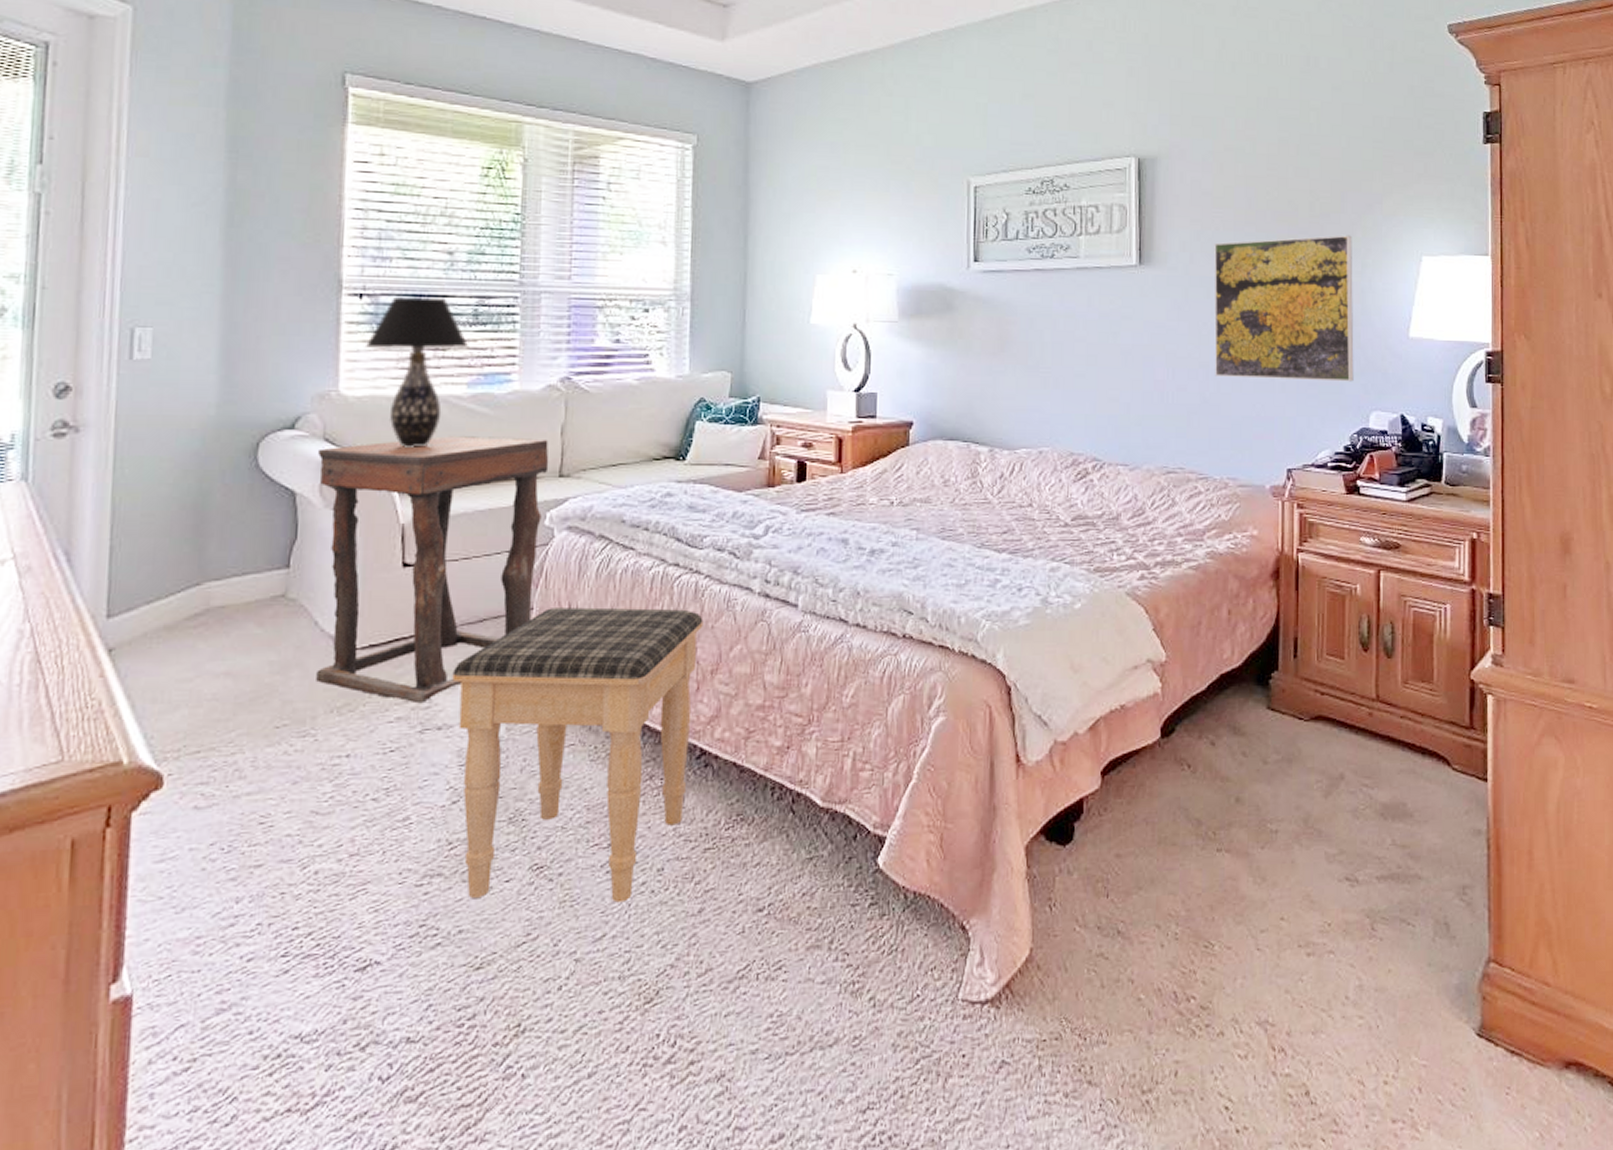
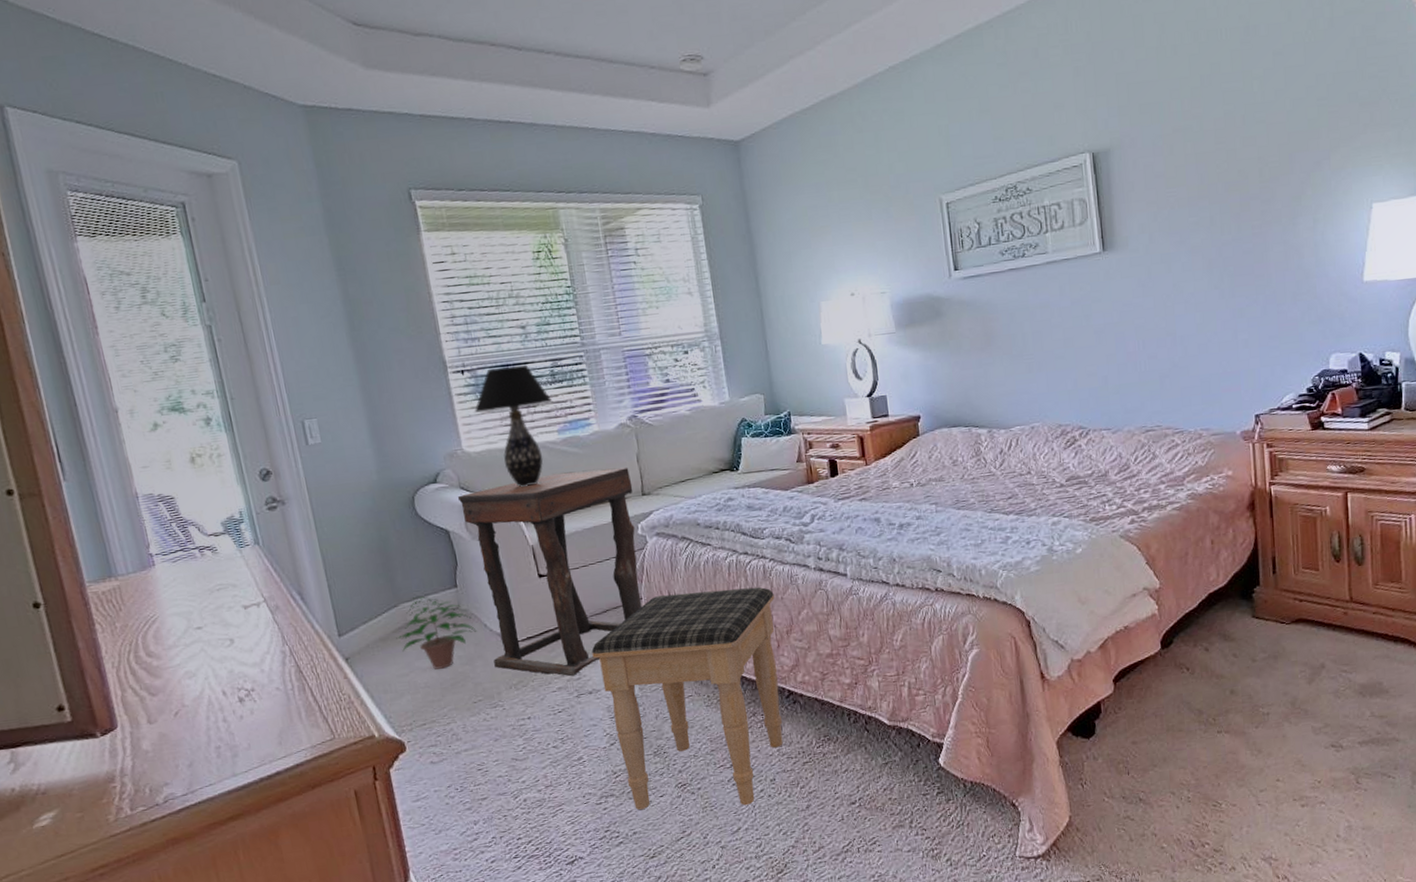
potted plant: none [188,573,303,676] -> present [396,596,477,670]
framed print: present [1214,235,1354,382] -> none [1171,194,1312,342]

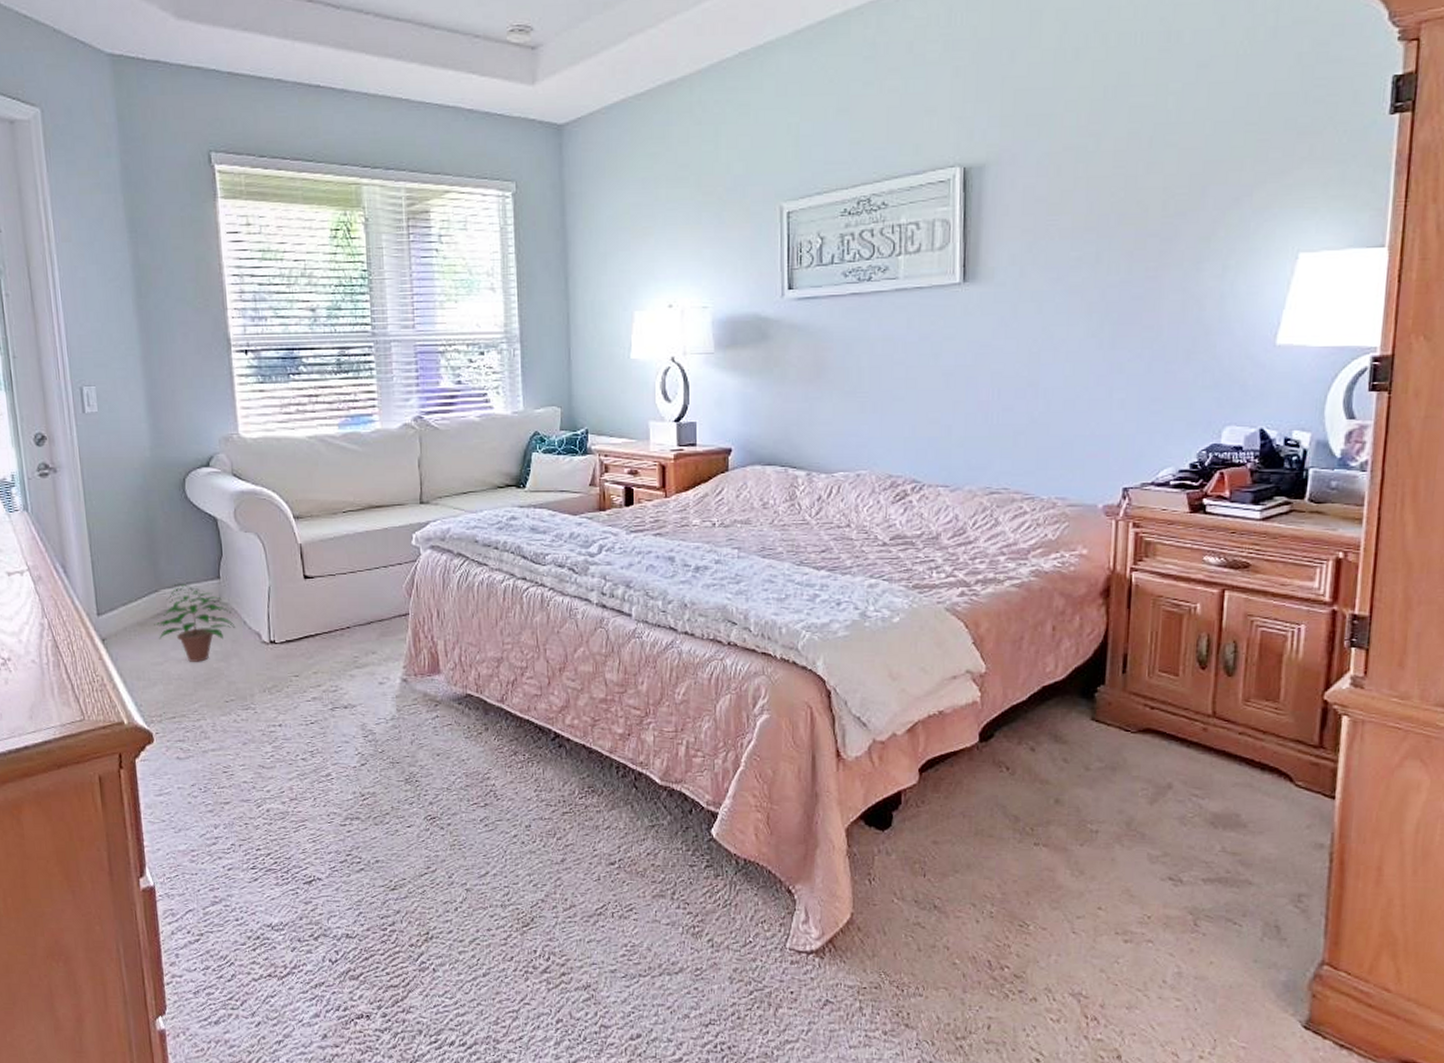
side table: present [458,467,642,676] -> none [230,470,411,686]
table lamp: present [474,364,553,487] -> none [254,350,337,480]
footstool: present [591,587,783,810] -> none [351,614,550,849]

